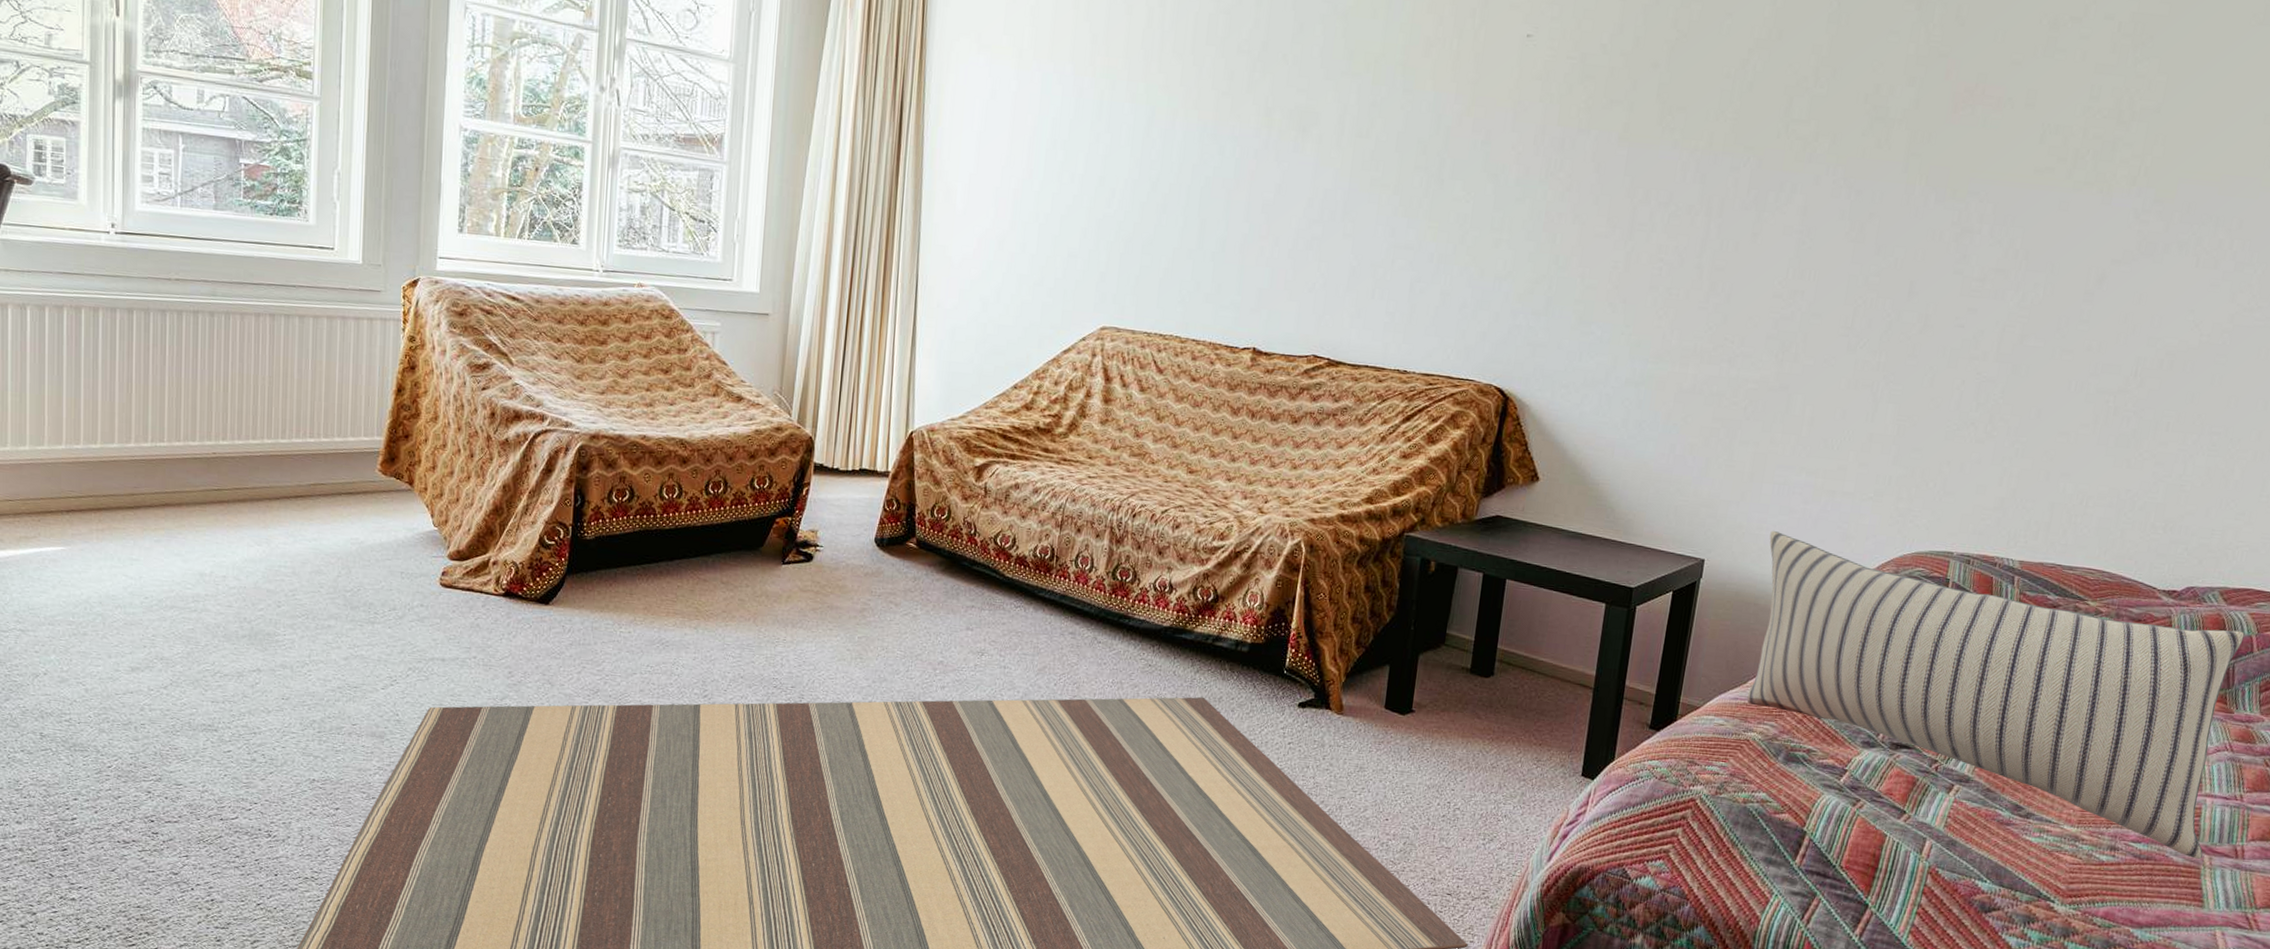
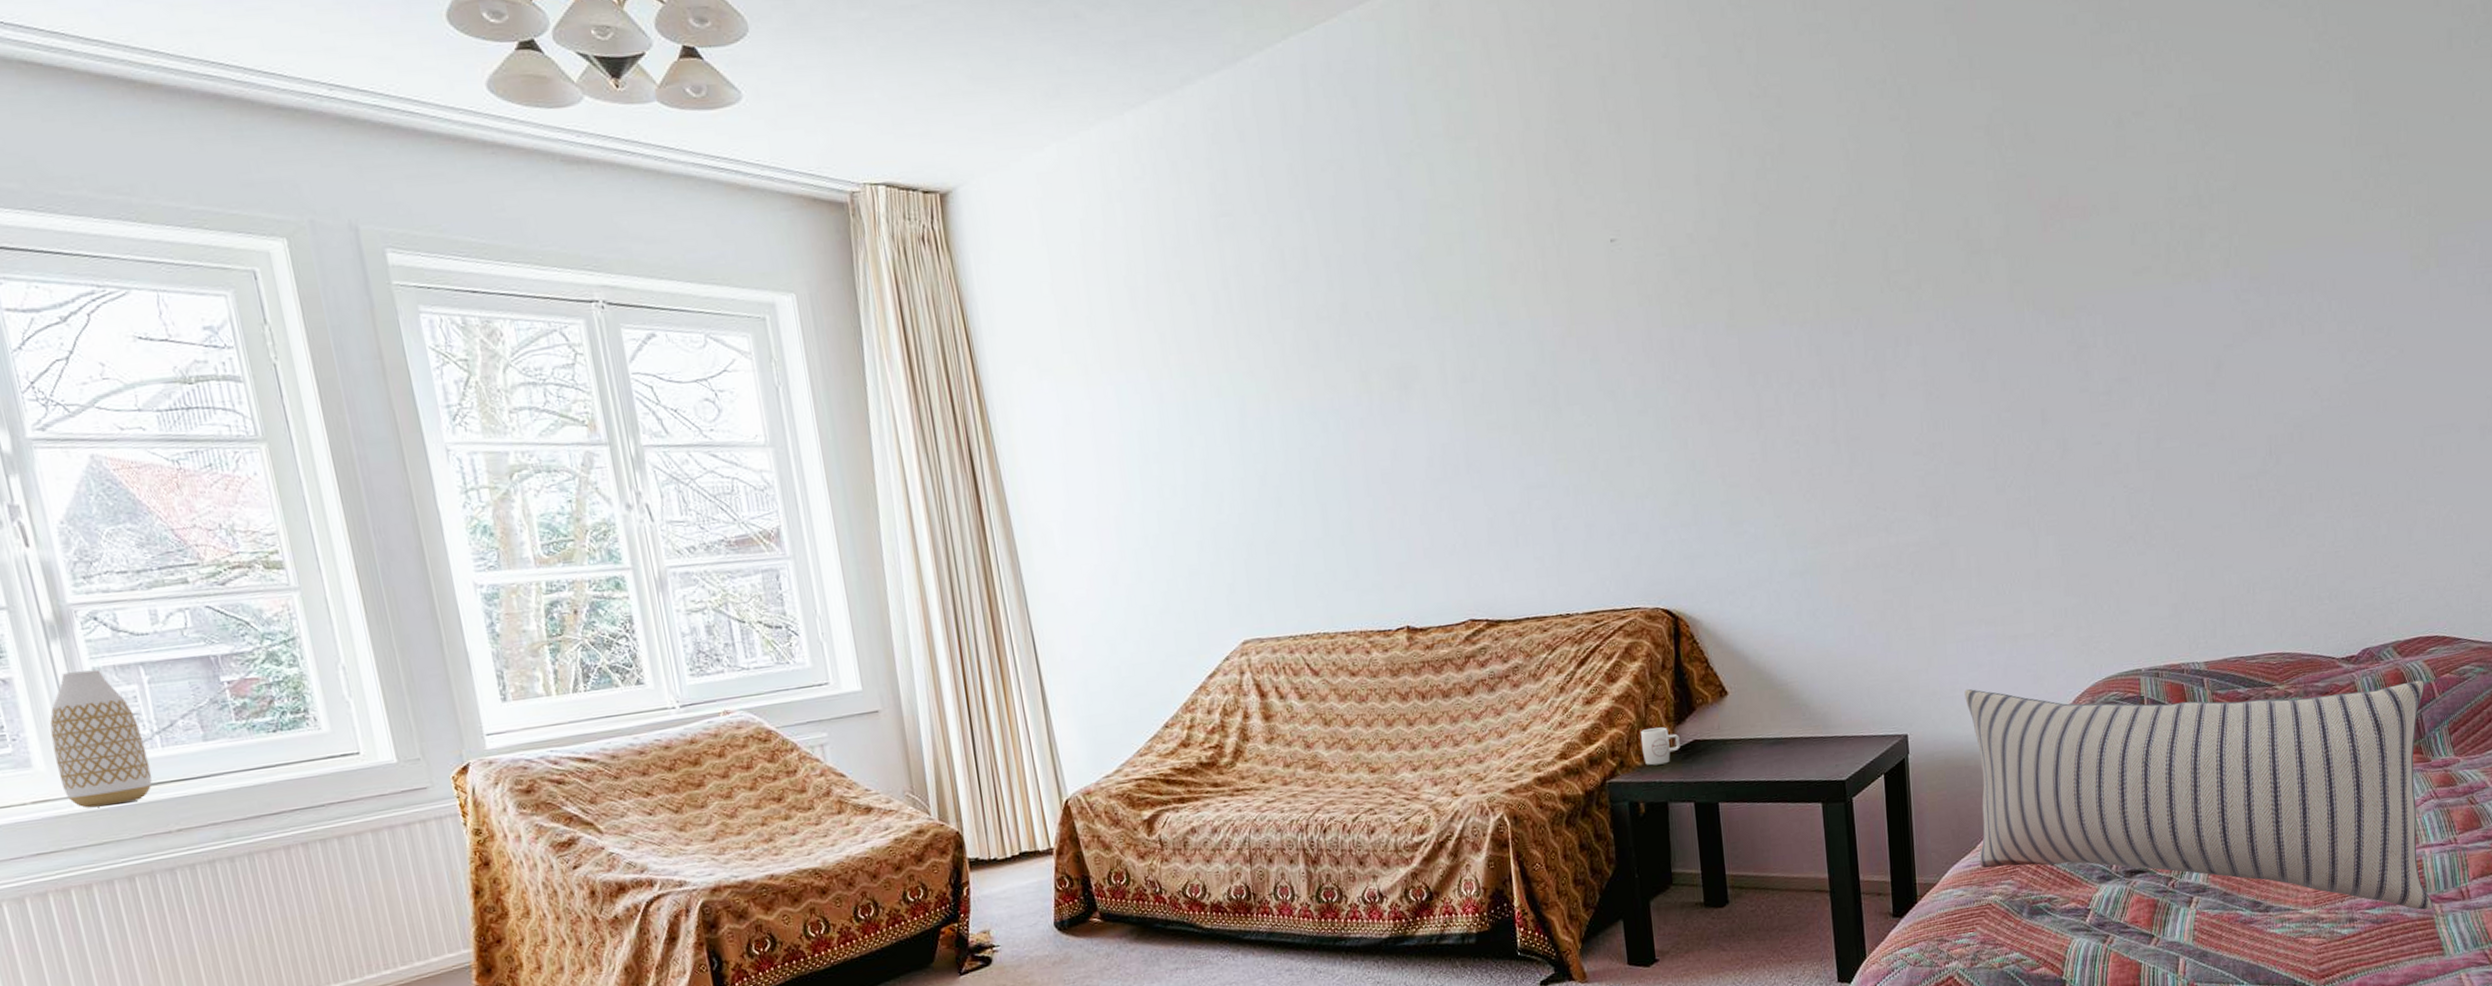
vase: none [95,127,168,247] -> present [49,669,153,809]
mug: none [1444,494,1484,531] -> present [1640,727,1680,766]

